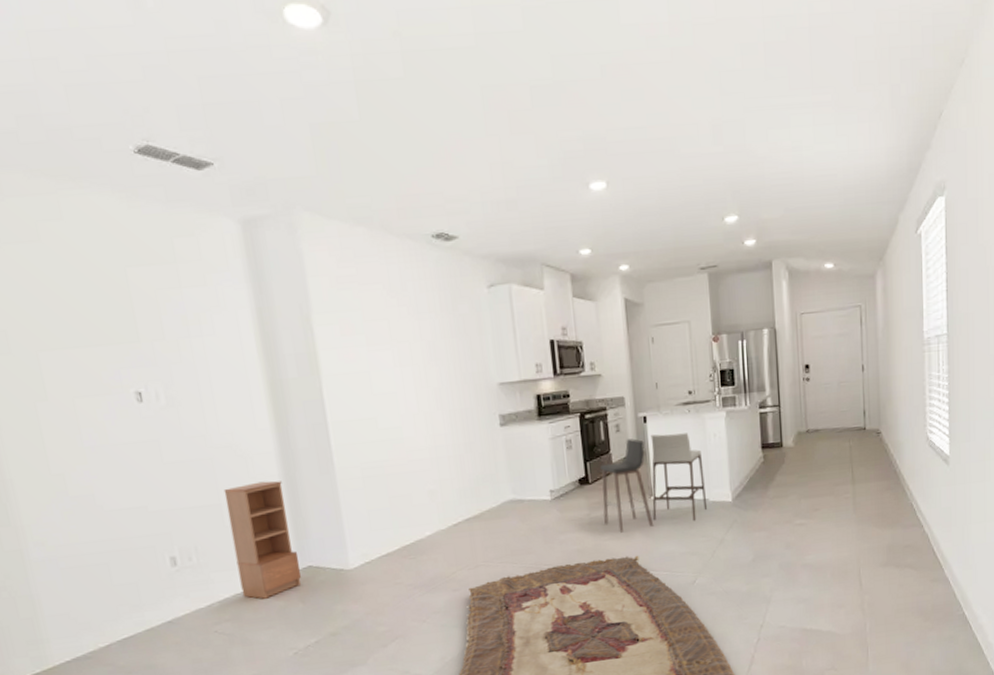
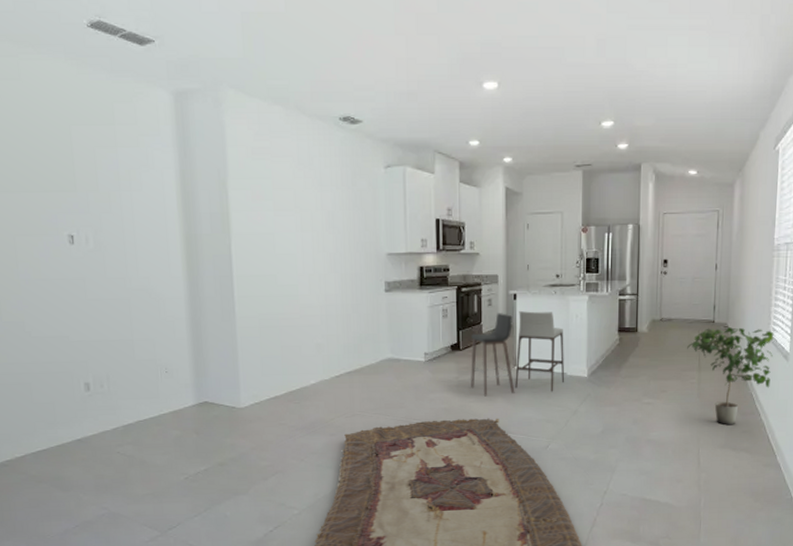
bookcase: present [223,480,301,599] -> none [137,323,198,427]
potted plant: none [838,432,932,541] -> present [687,327,774,426]

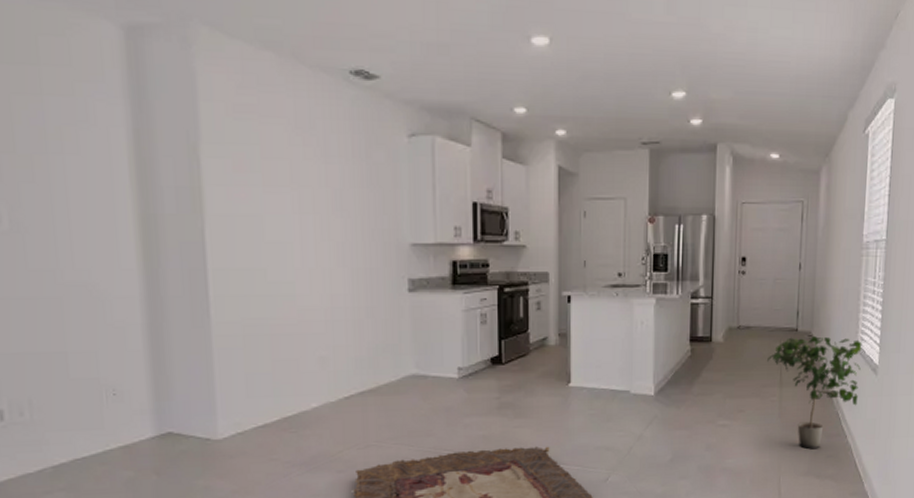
bar stool: present [470,313,515,397] -> none [515,319,569,420]
bar stool: present [515,310,565,392] -> none [569,315,628,414]

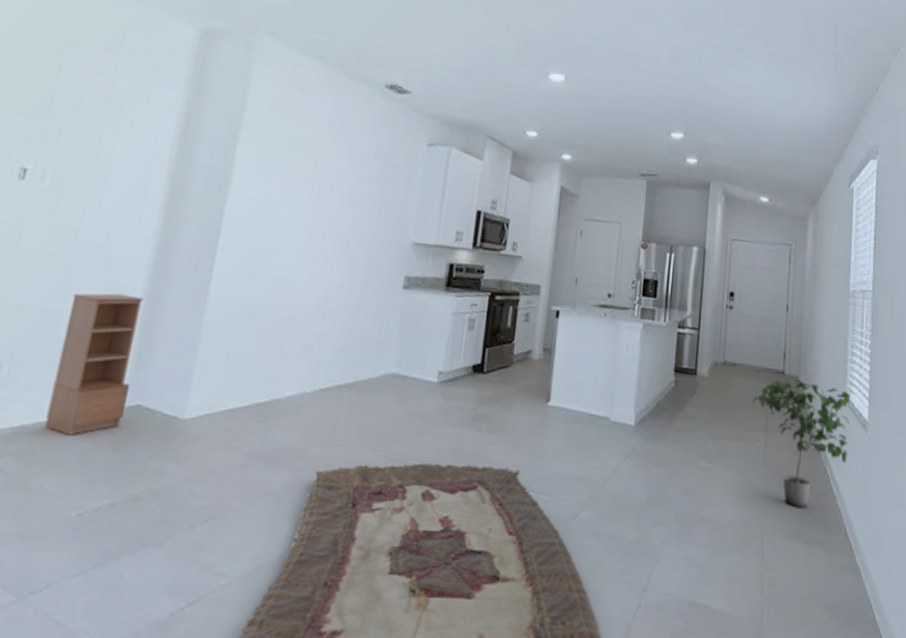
bookcase: none [72,330,159,467] -> present [44,293,143,436]

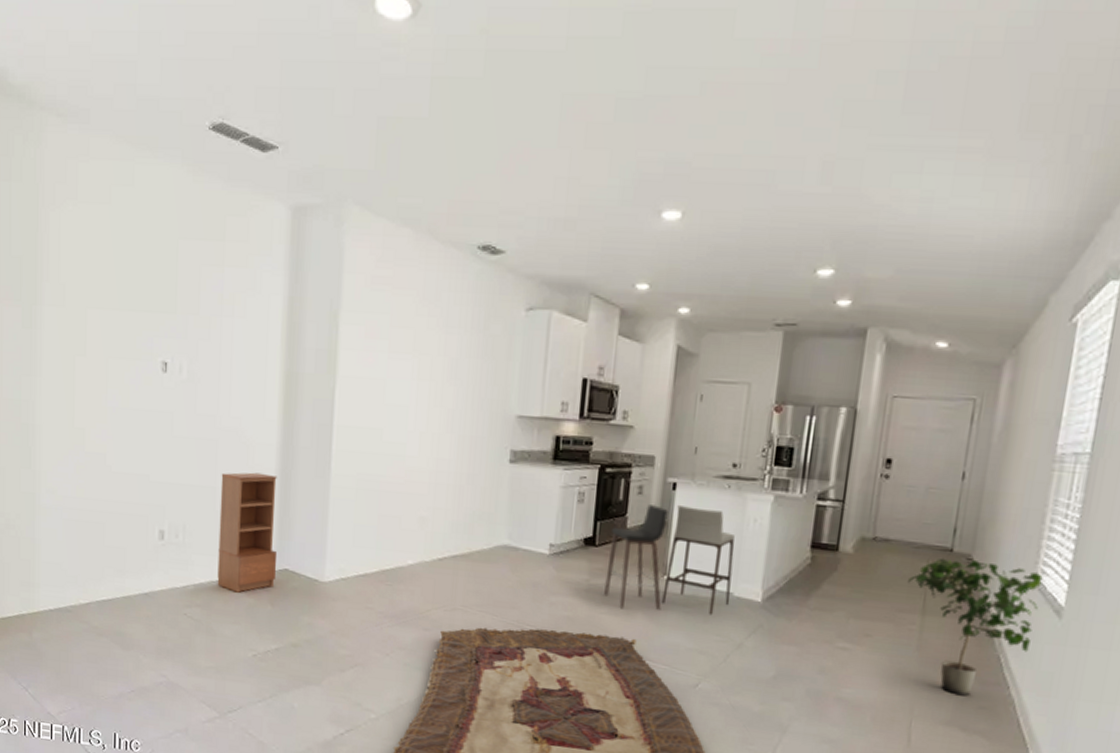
bar stool: none [490,331,552,438] -> present [604,504,669,610]
bar stool: none [545,331,611,441] -> present [662,504,735,616]

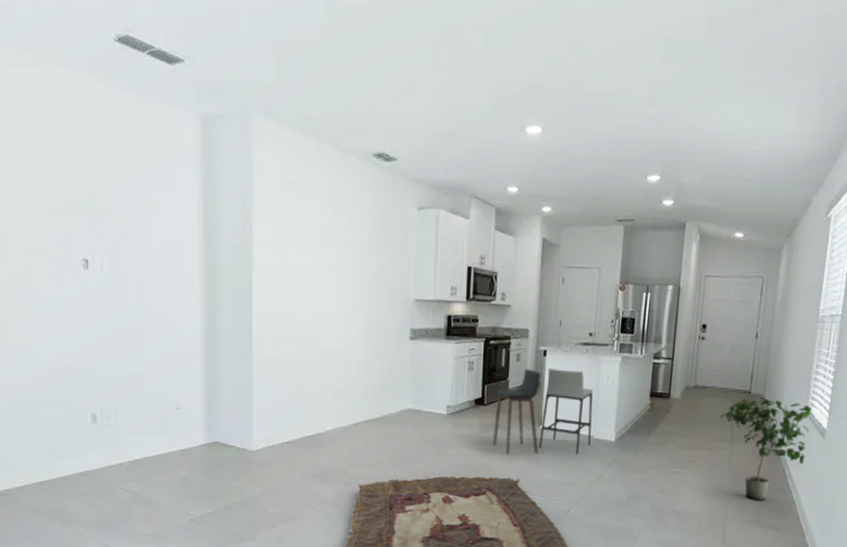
bookcase: present [217,472,278,593] -> none [149,357,208,466]

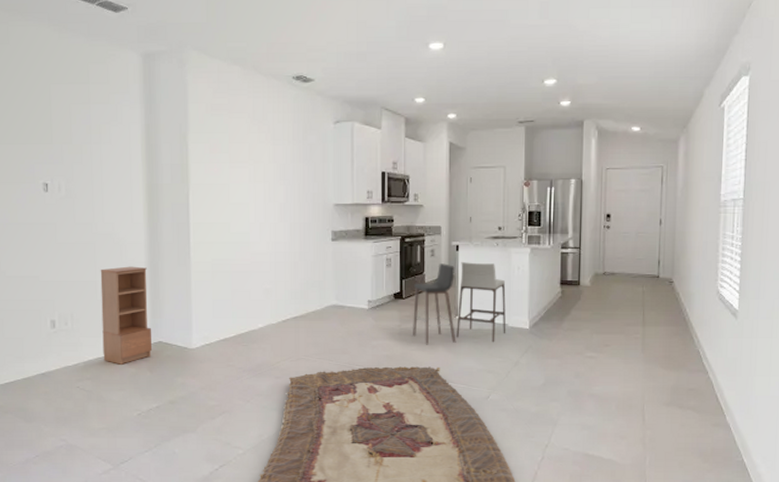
bookcase: none [149,357,208,466] -> present [100,266,153,365]
potted plant: present [720,398,812,501] -> none [631,283,722,382]

